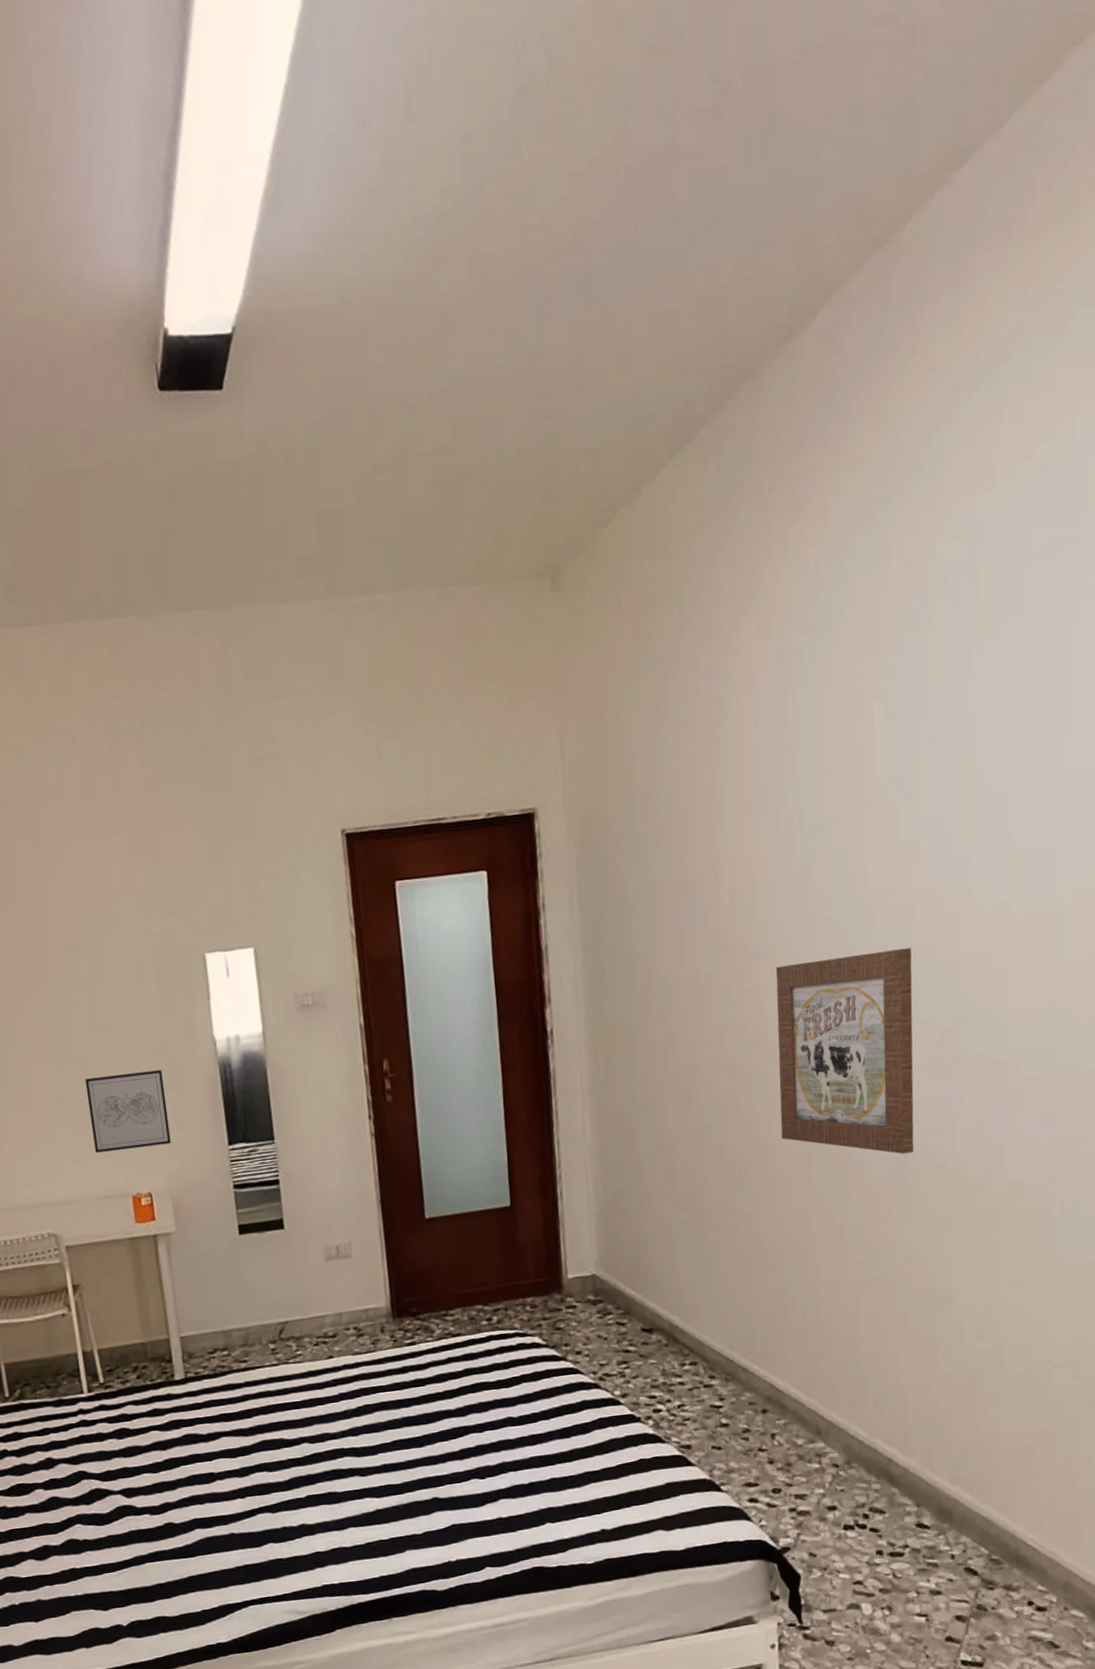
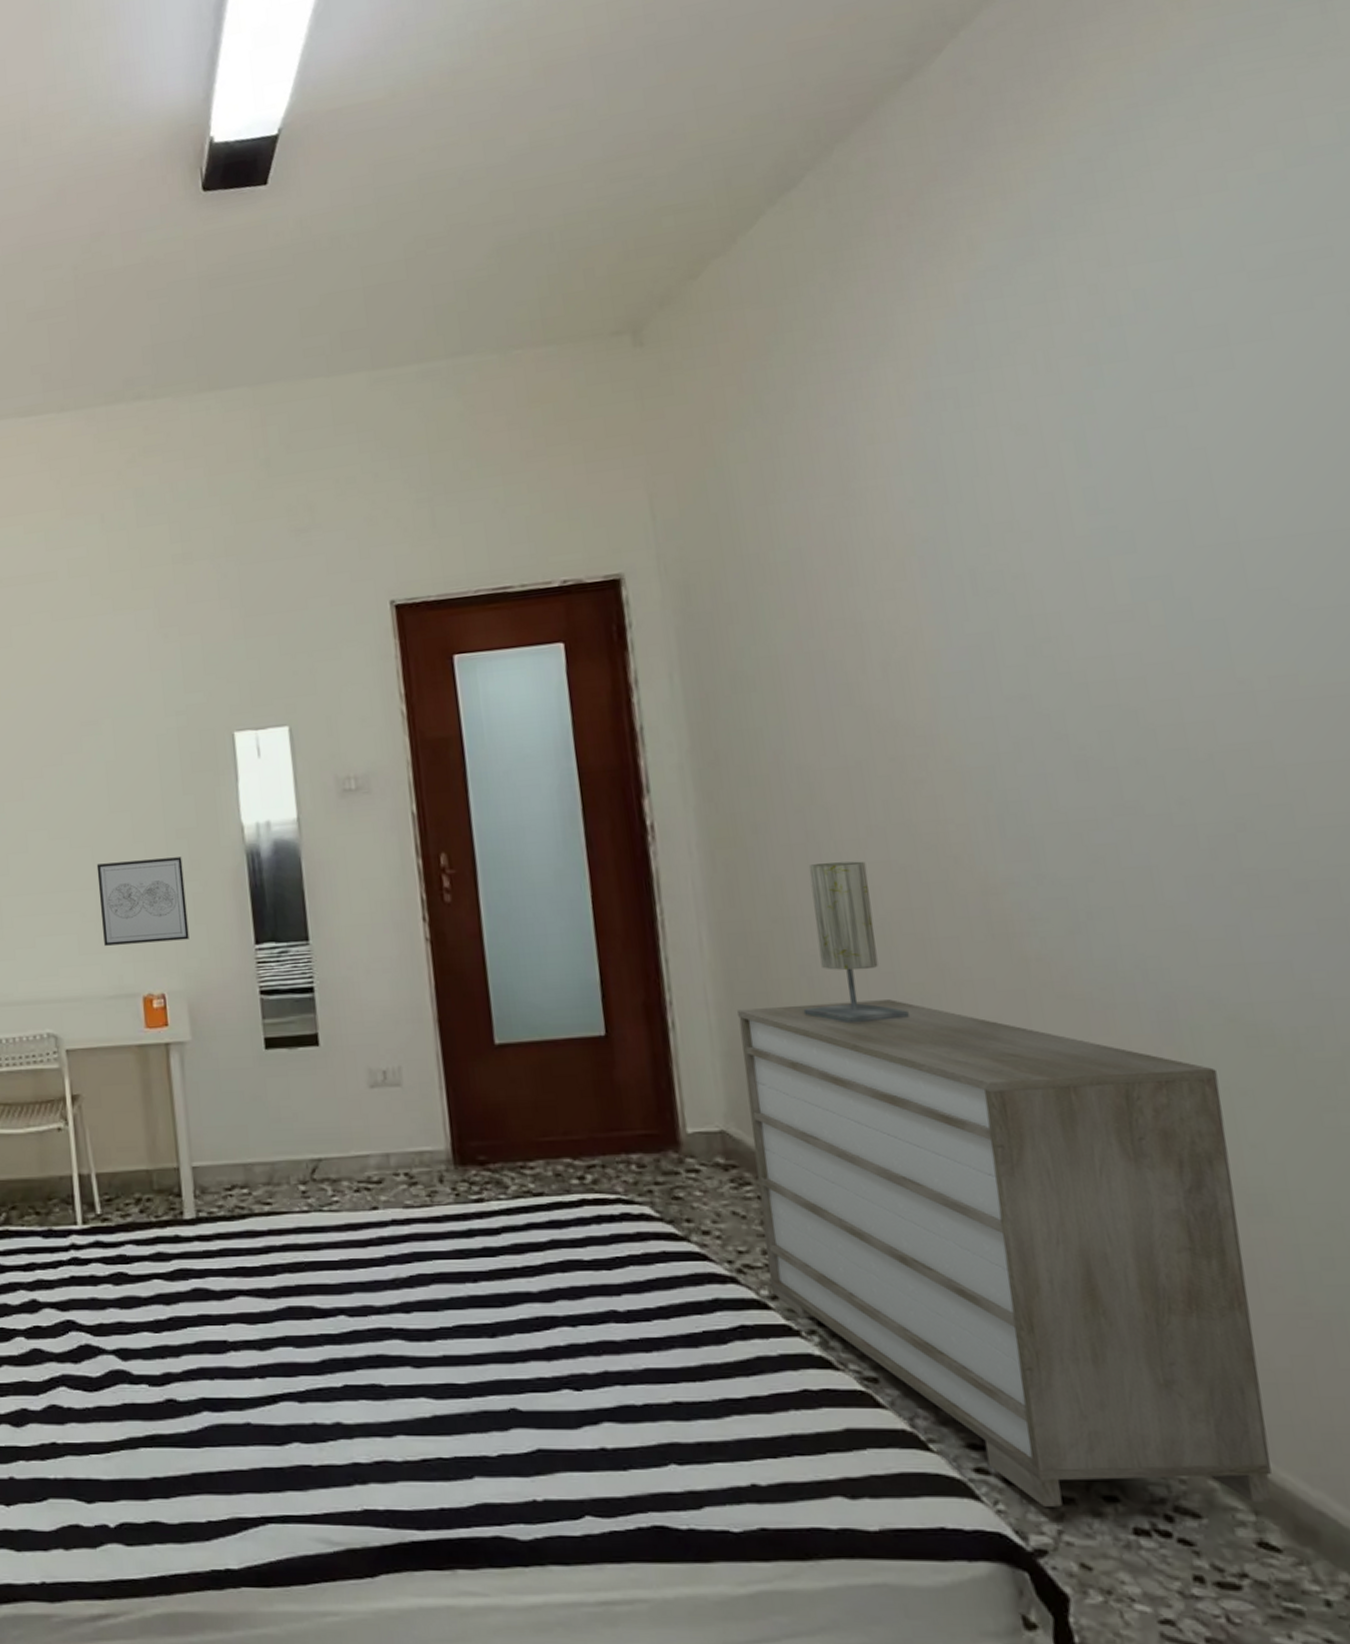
dresser: none [609,1165,930,1519] -> present [737,999,1272,1507]
table lamp: none [656,1056,730,1186] -> present [803,861,909,1024]
wall art: present [775,948,914,1154] -> none [953,732,1186,999]

